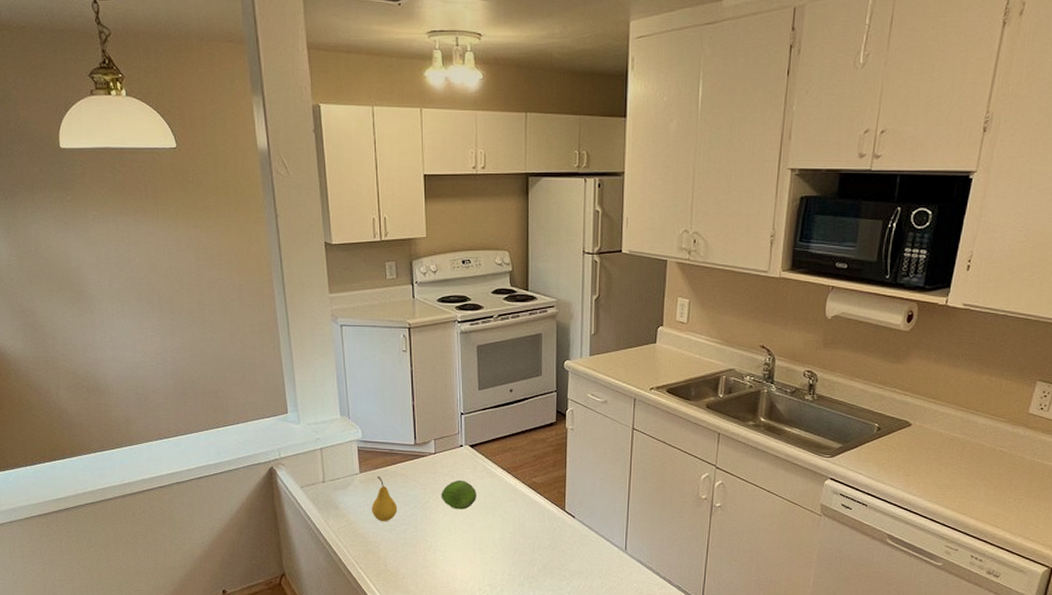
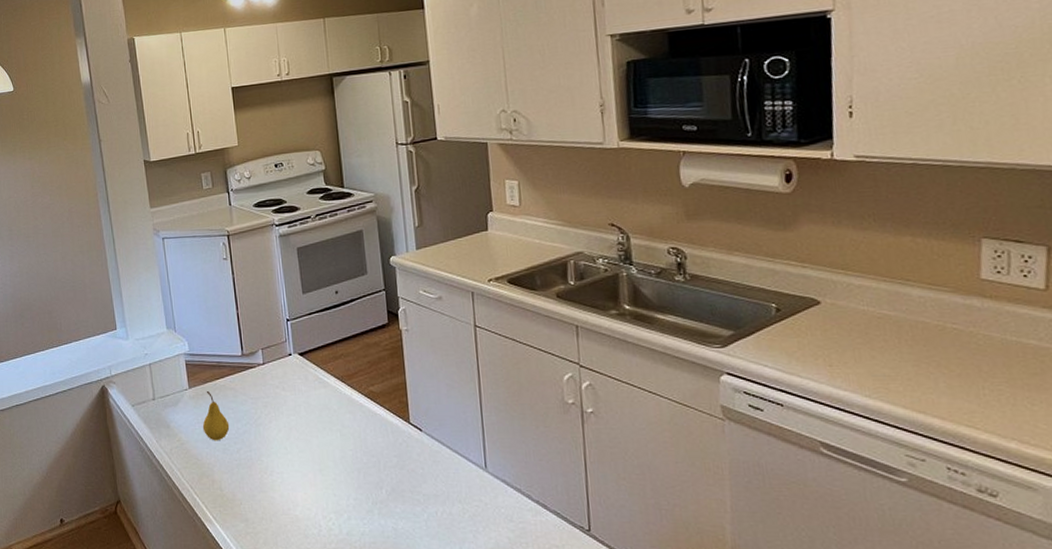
fruit: present [441,480,476,510] -> none [273,391,311,425]

